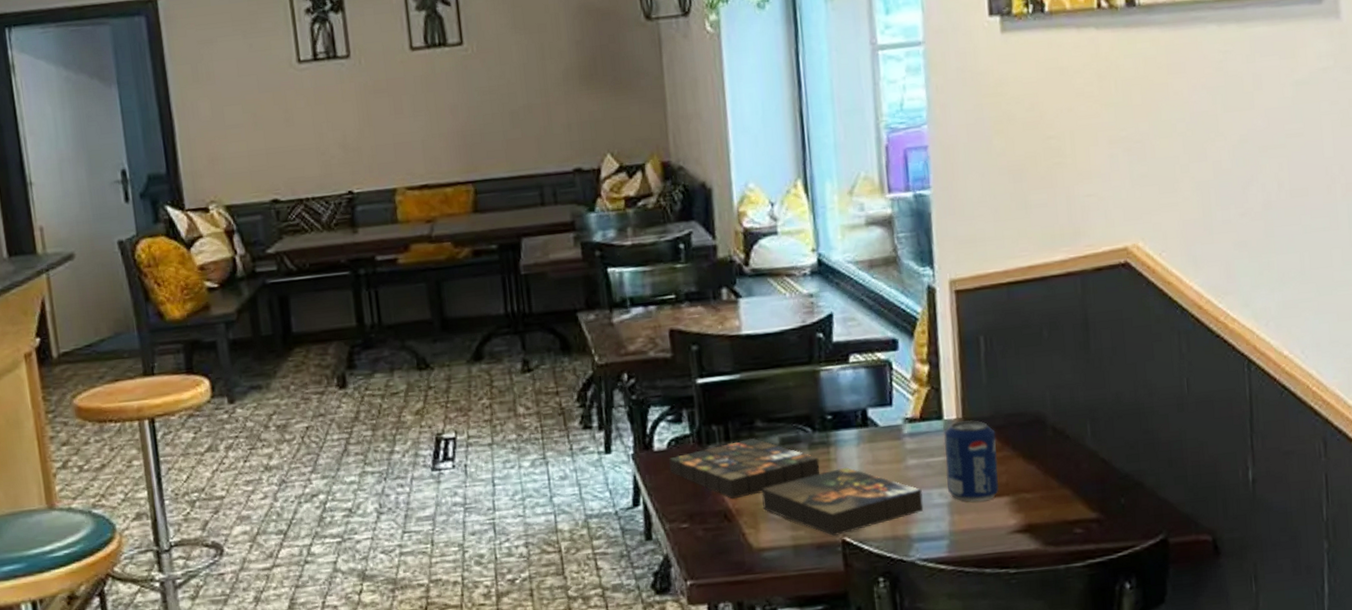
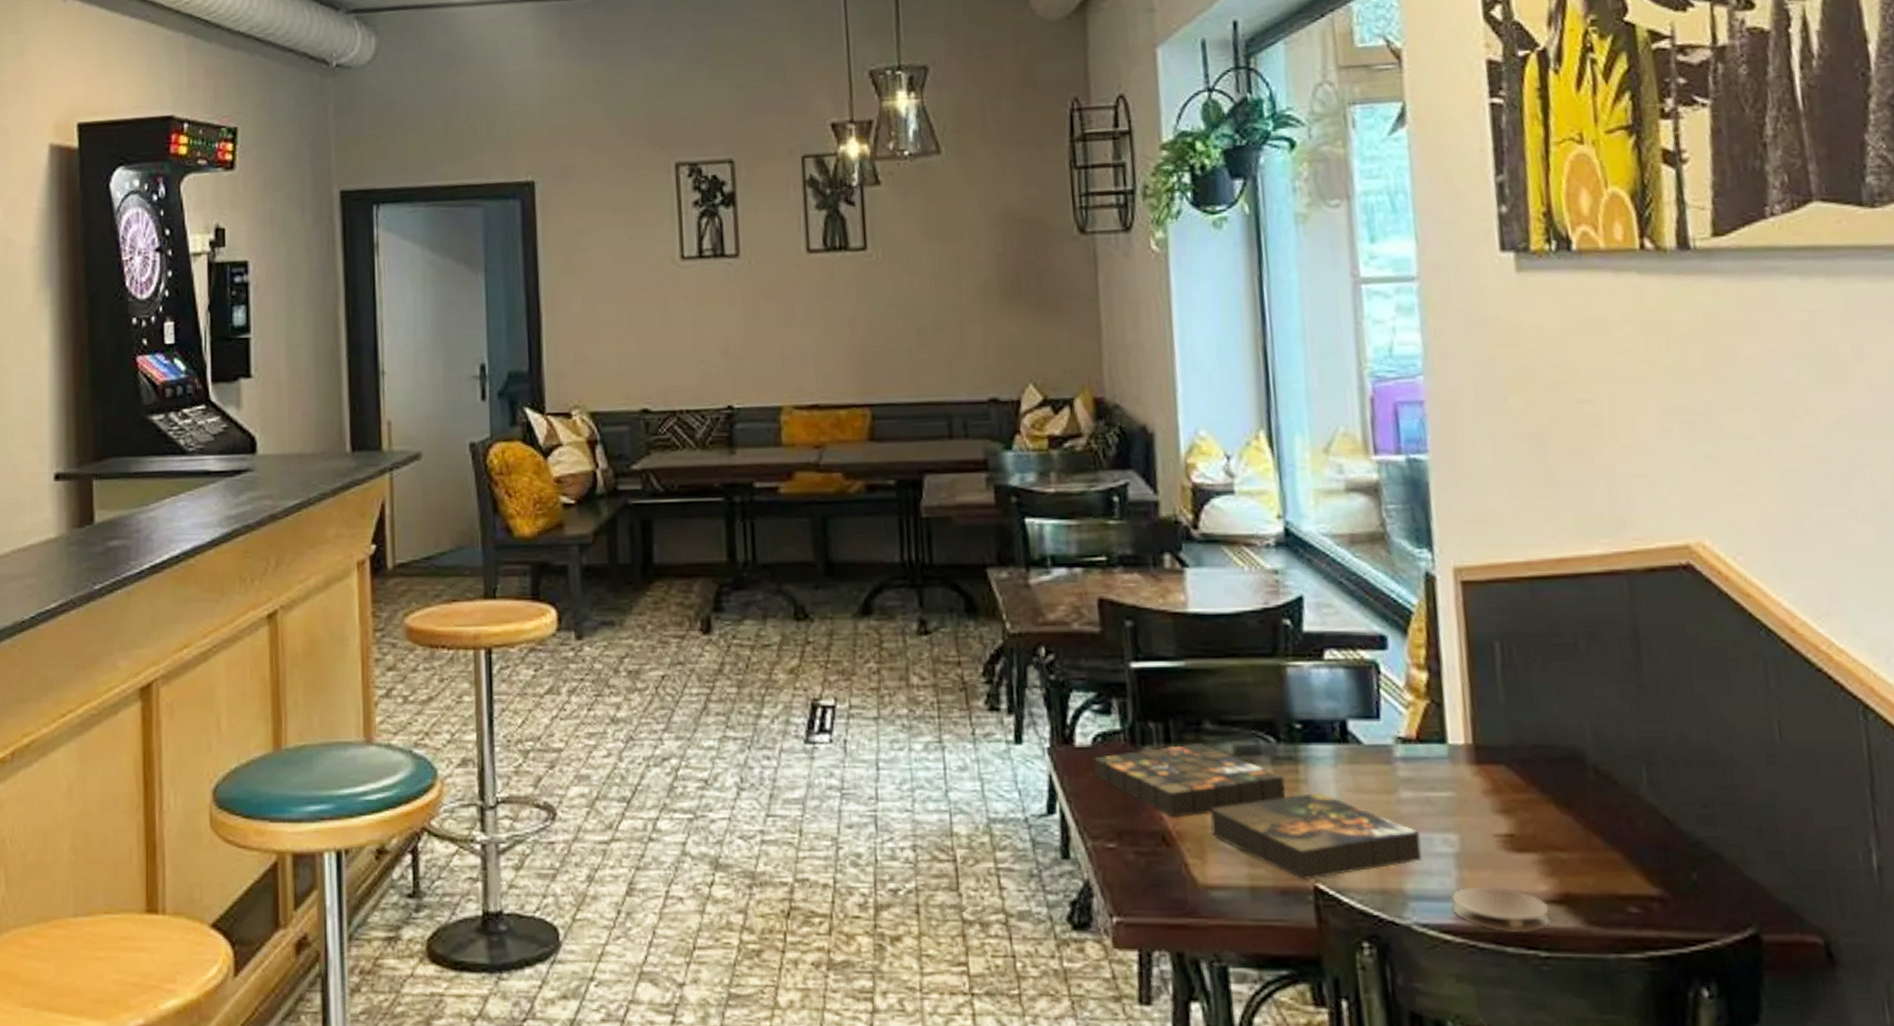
beverage can: present [944,420,999,502] -> none [1448,747,1524,855]
coaster: none [946,525,1018,558] -> present [1452,886,1550,933]

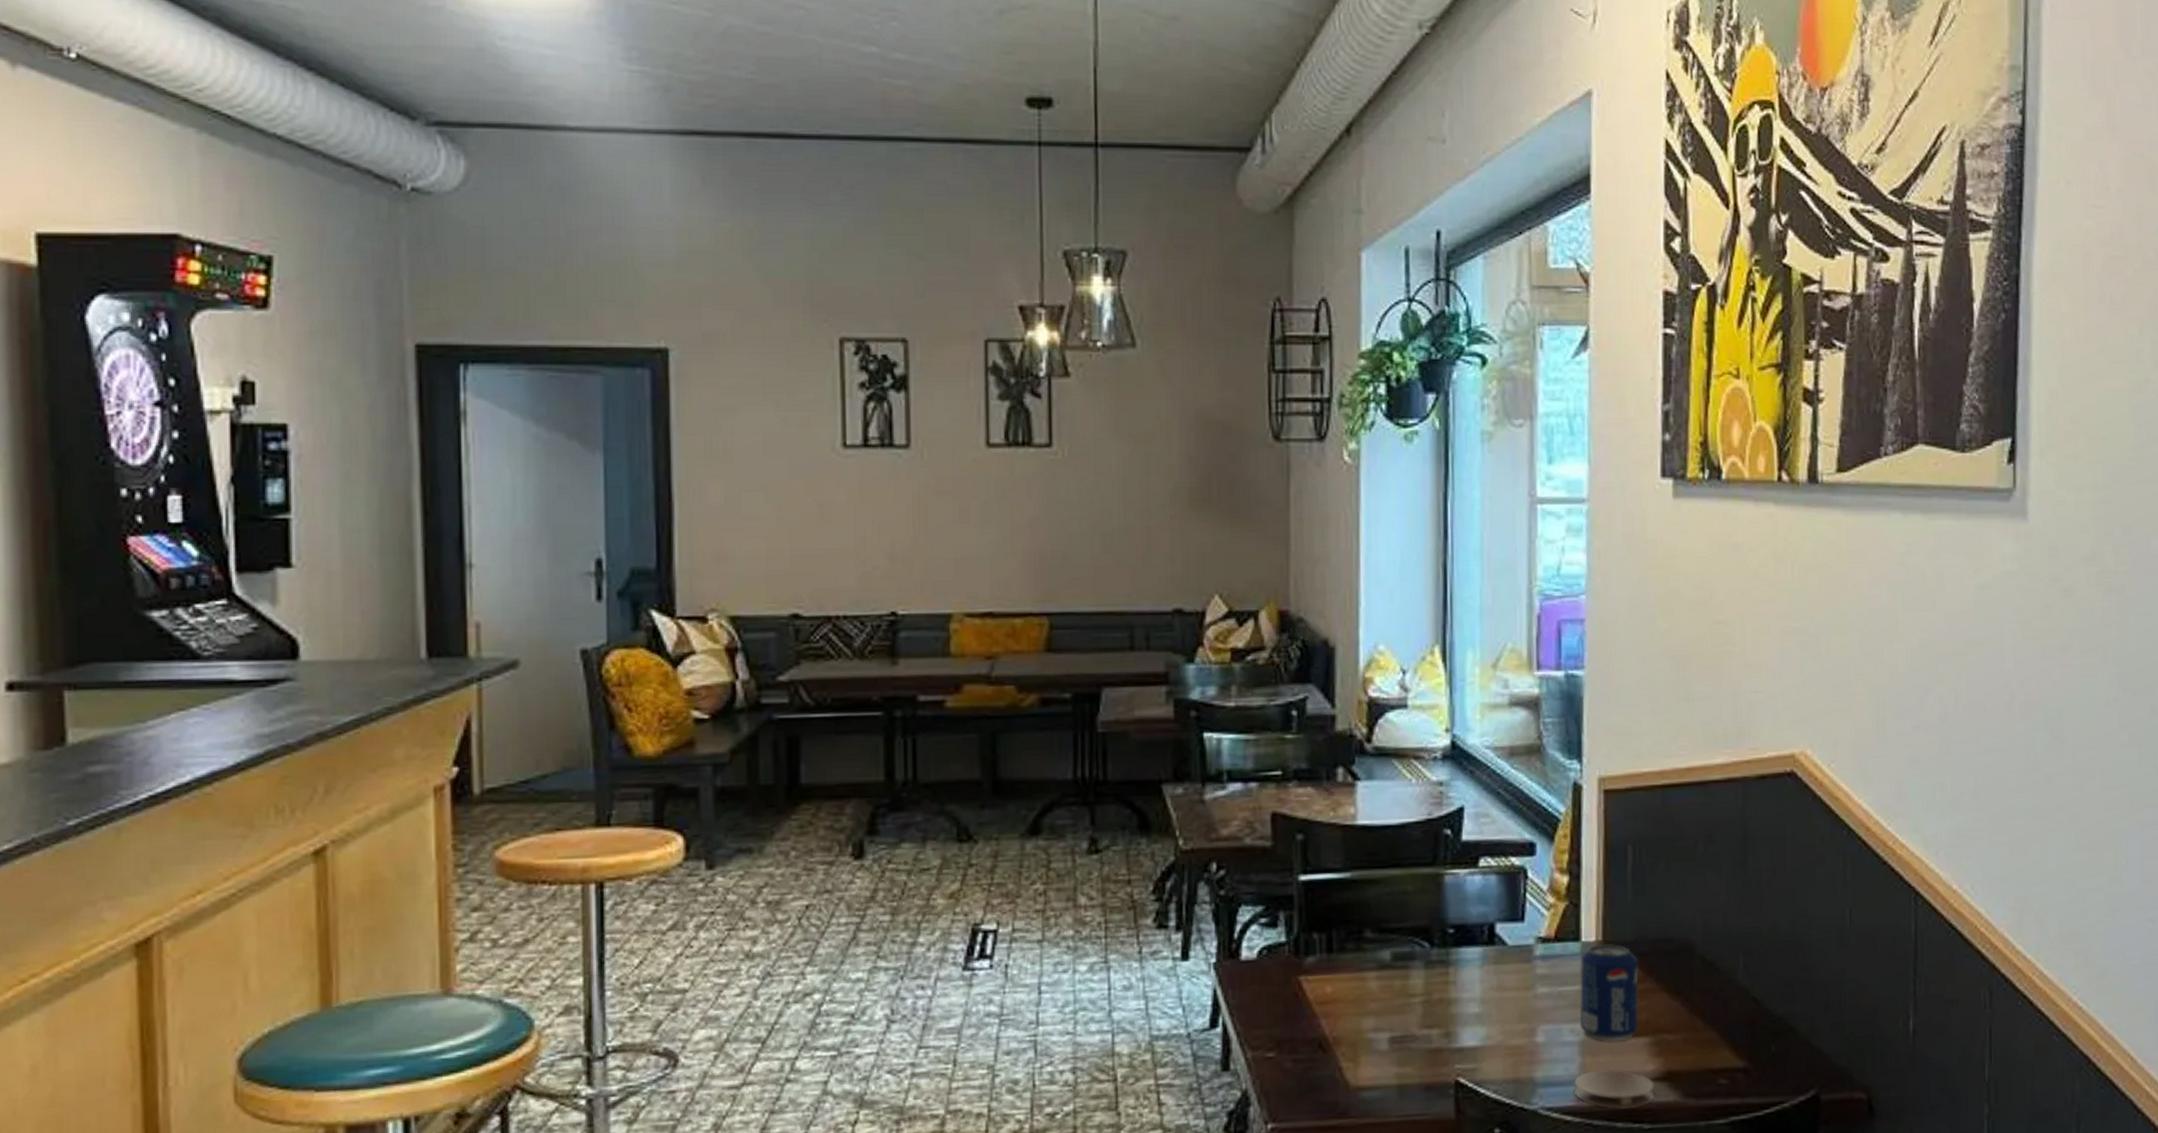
board game: present [1092,742,1422,880] -> none [1257,950,1552,1075]
beverage can: none [1448,747,1524,855] -> present [1579,944,1639,1041]

